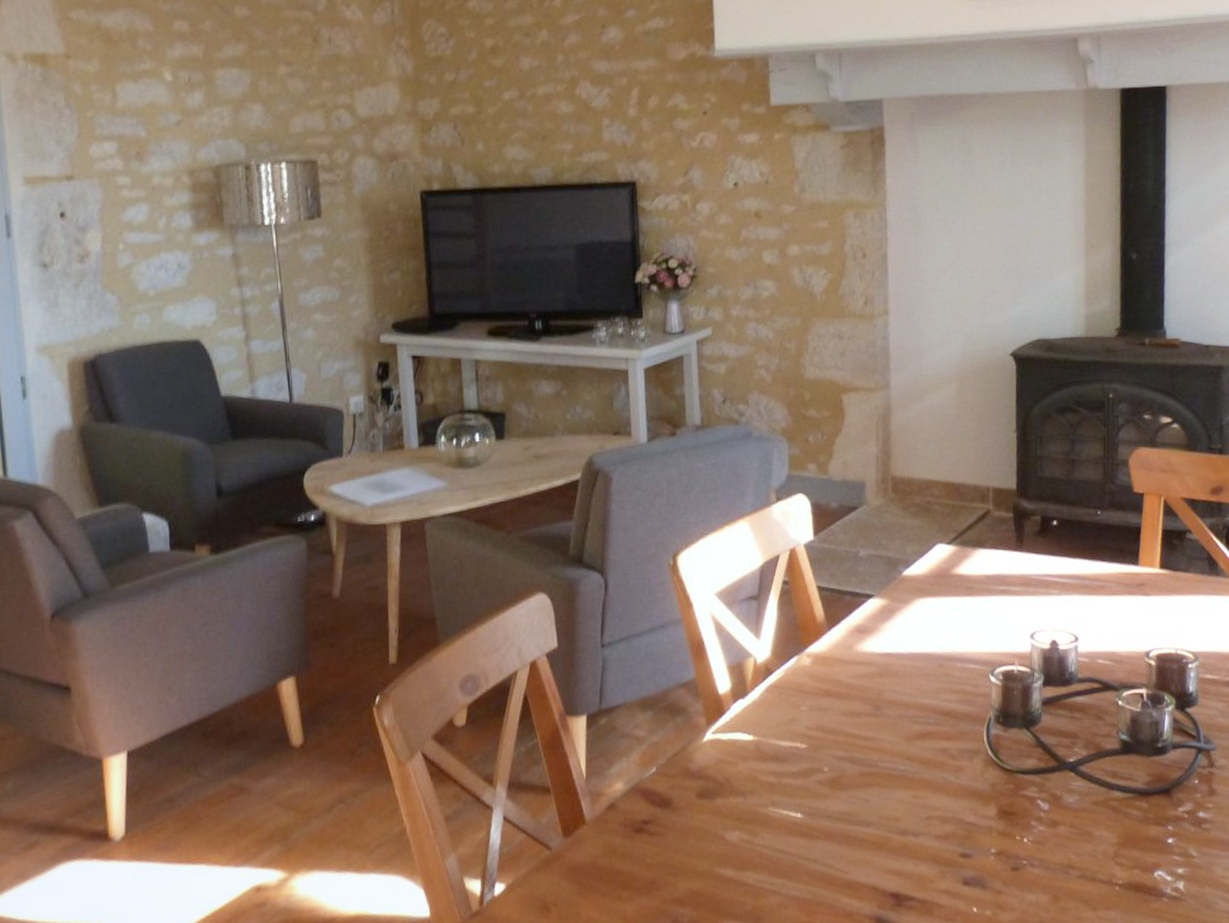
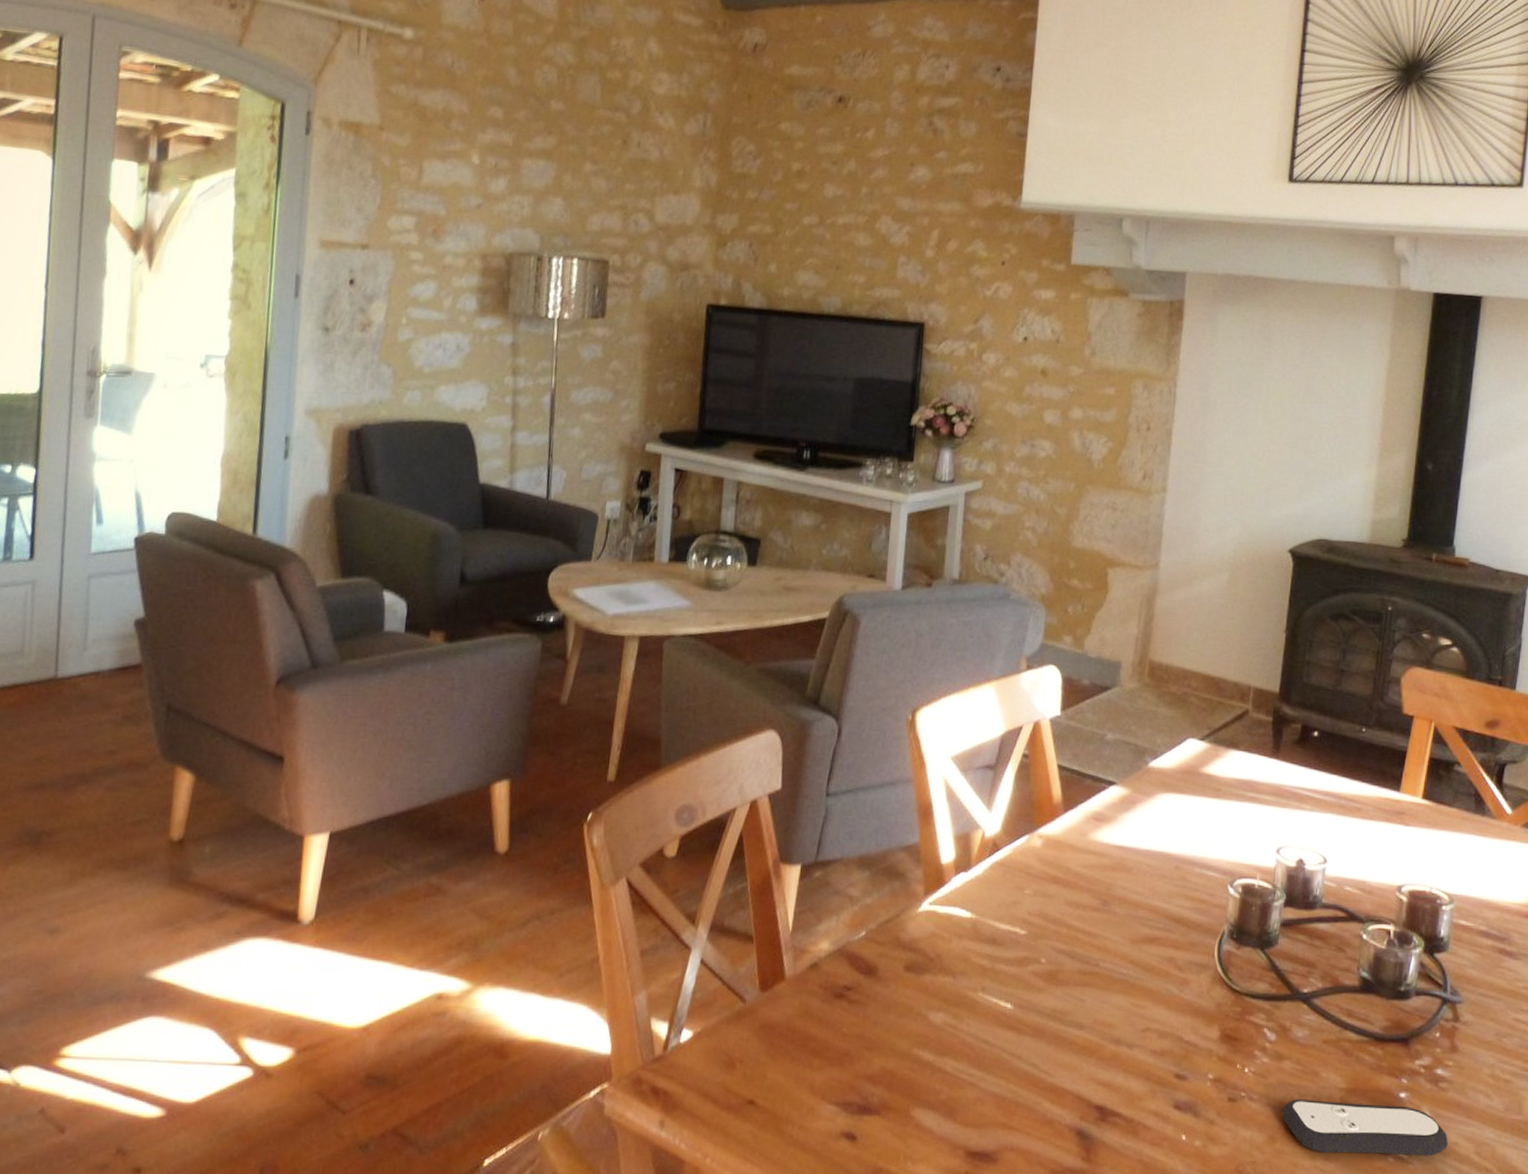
remote control: none [1062,850,1216,904] -> present [1282,1099,1448,1156]

